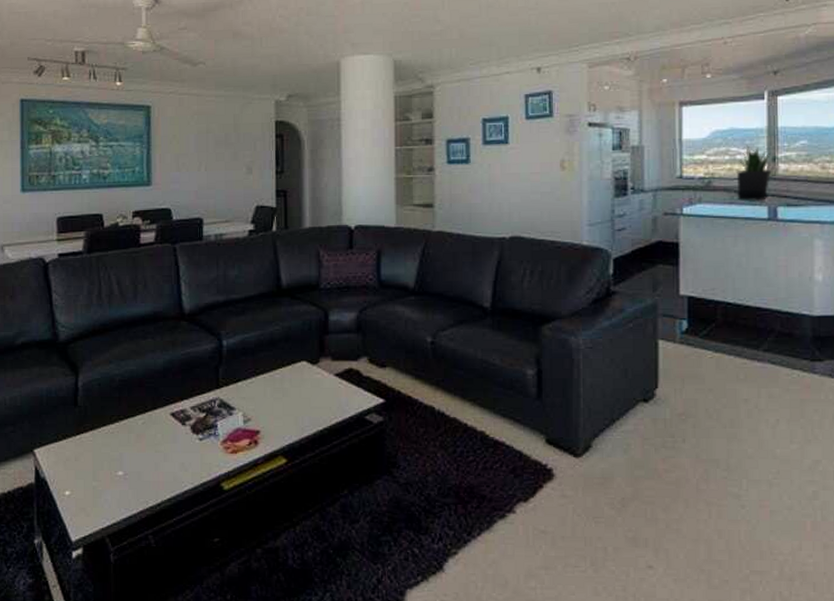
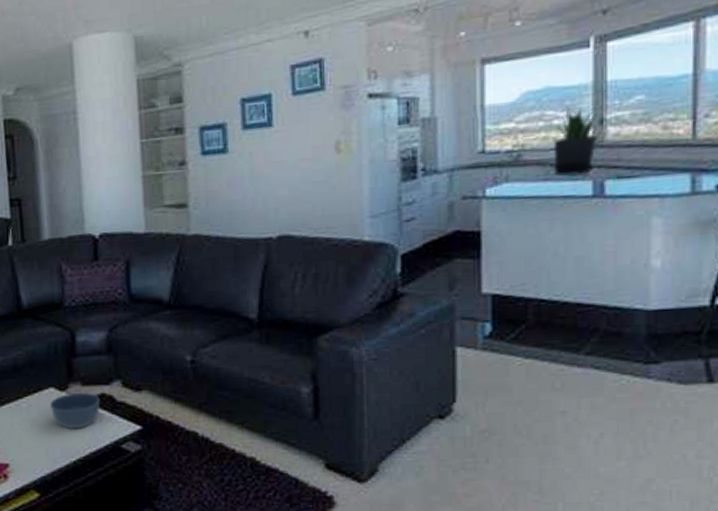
bowl: none [301,366,348,401] -> present [49,392,100,430]

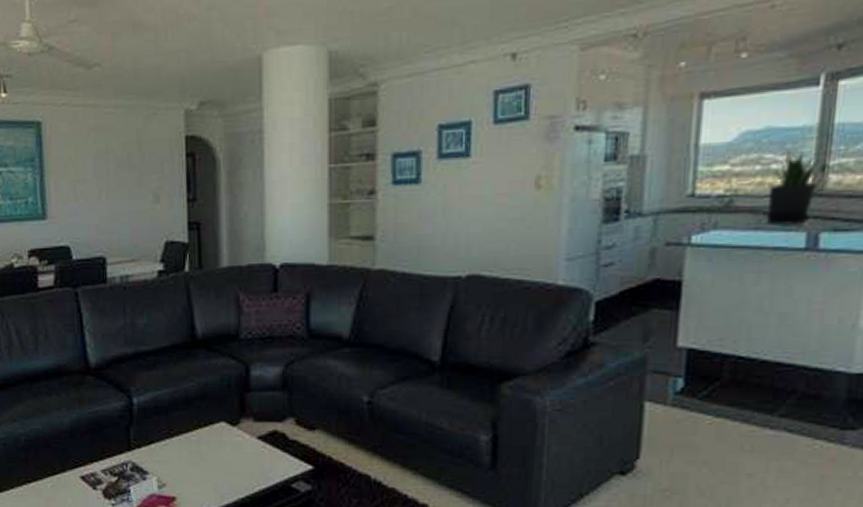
bowl: present [49,392,100,430] -> none [220,428,272,466]

